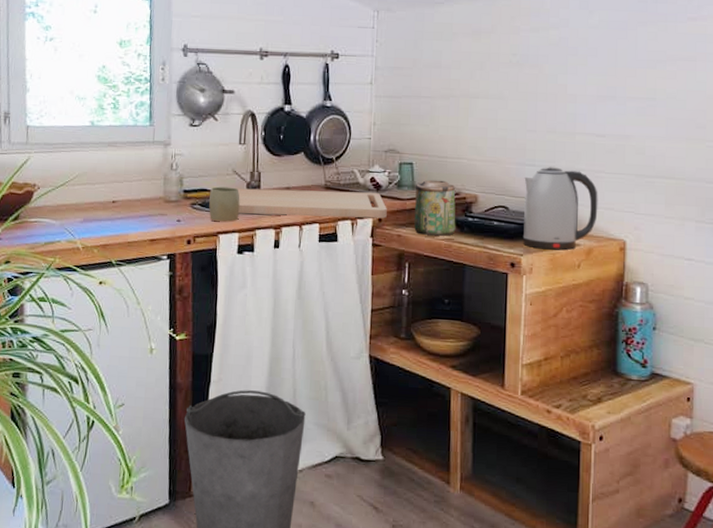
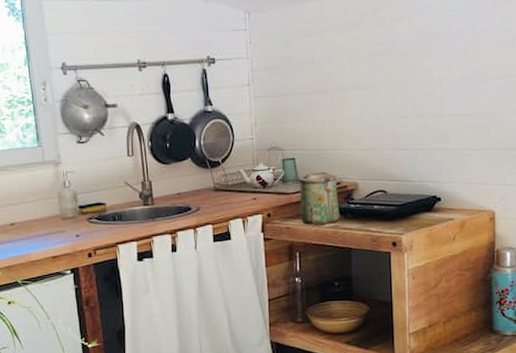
mug: present [209,186,240,223] -> none [105,198,135,233]
cutting board: present [236,188,387,219] -> none [130,189,275,223]
kettle: present [522,167,598,250] -> none [399,149,468,227]

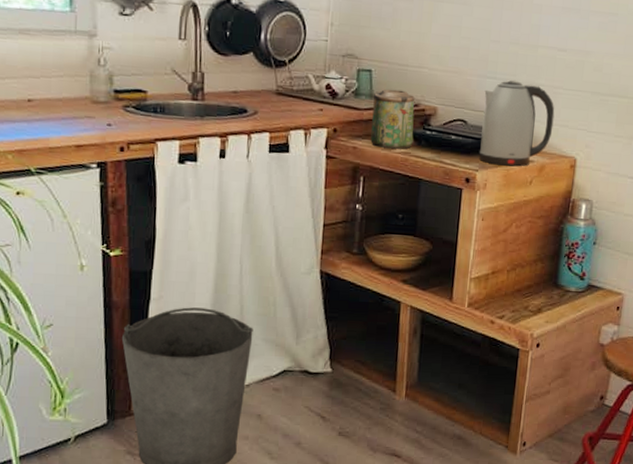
kettle: none [399,149,468,227] -> present [479,80,555,166]

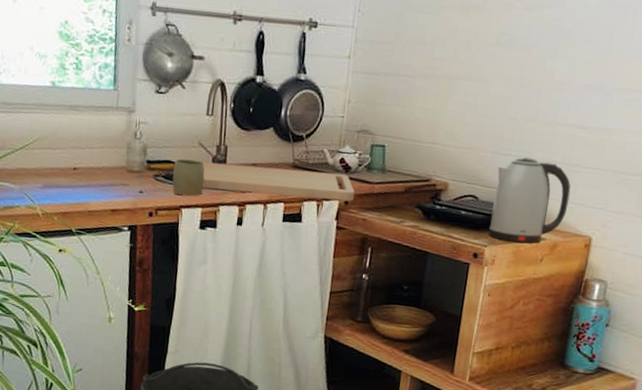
mug: none [144,87,181,129] -> present [172,158,205,197]
cutting board: none [176,89,343,129] -> present [201,161,355,202]
canister: present [370,89,416,149] -> none [380,164,427,223]

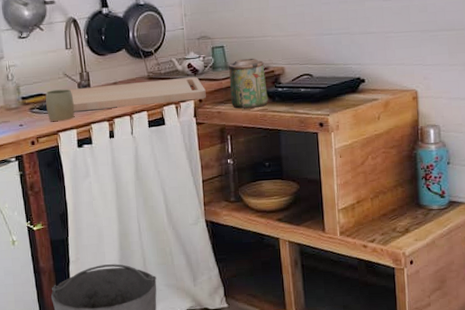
canister: none [380,164,427,223] -> present [228,58,268,109]
kettle: present [488,157,571,244] -> none [323,33,391,108]

